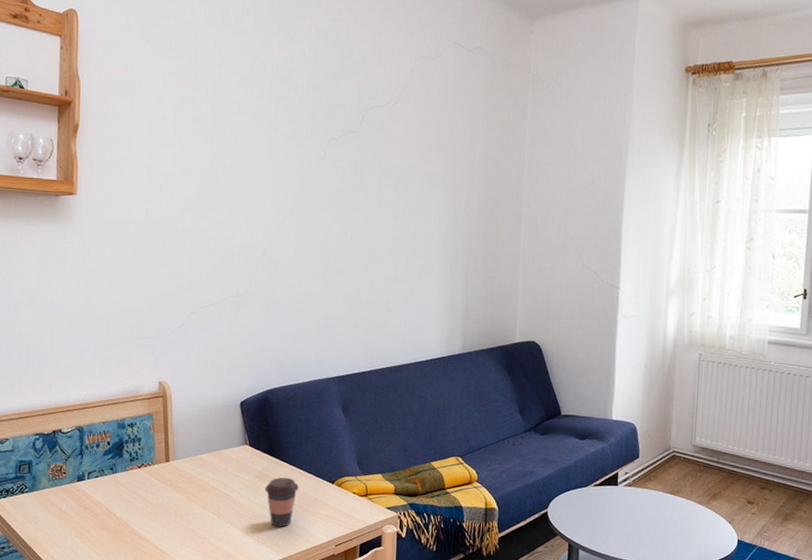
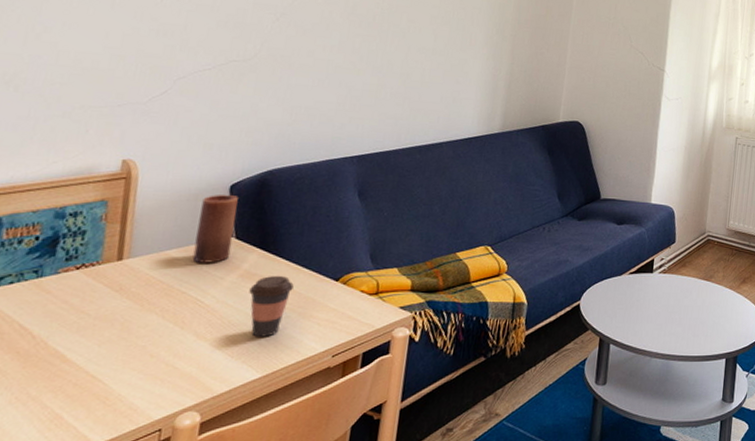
candle: none [219,409,248,466] -> present [192,194,238,263]

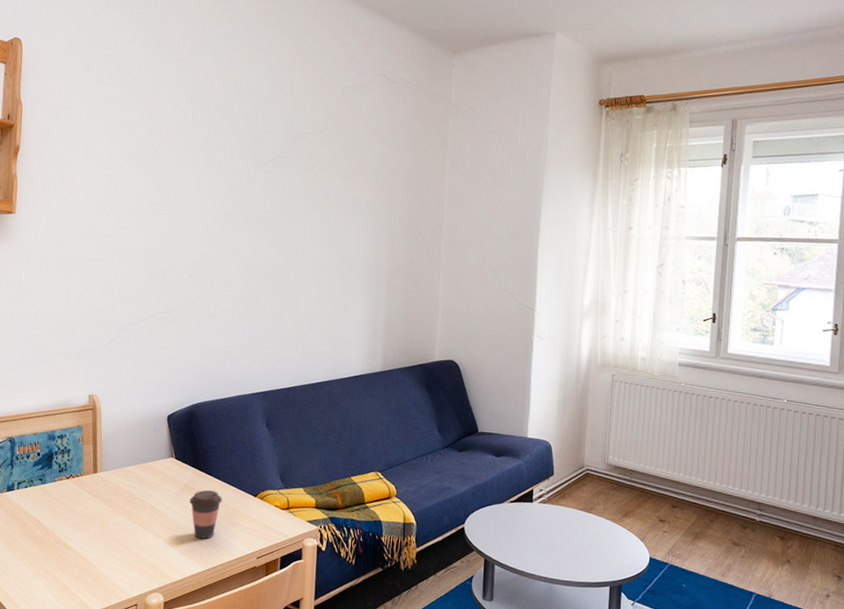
candle: present [192,194,238,263] -> none [146,422,174,478]

